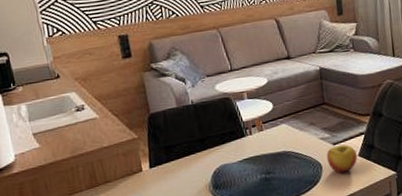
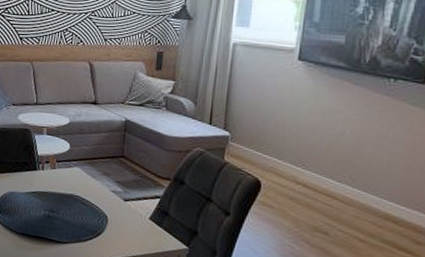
apple: present [326,144,357,174] -> none [114,202,148,233]

